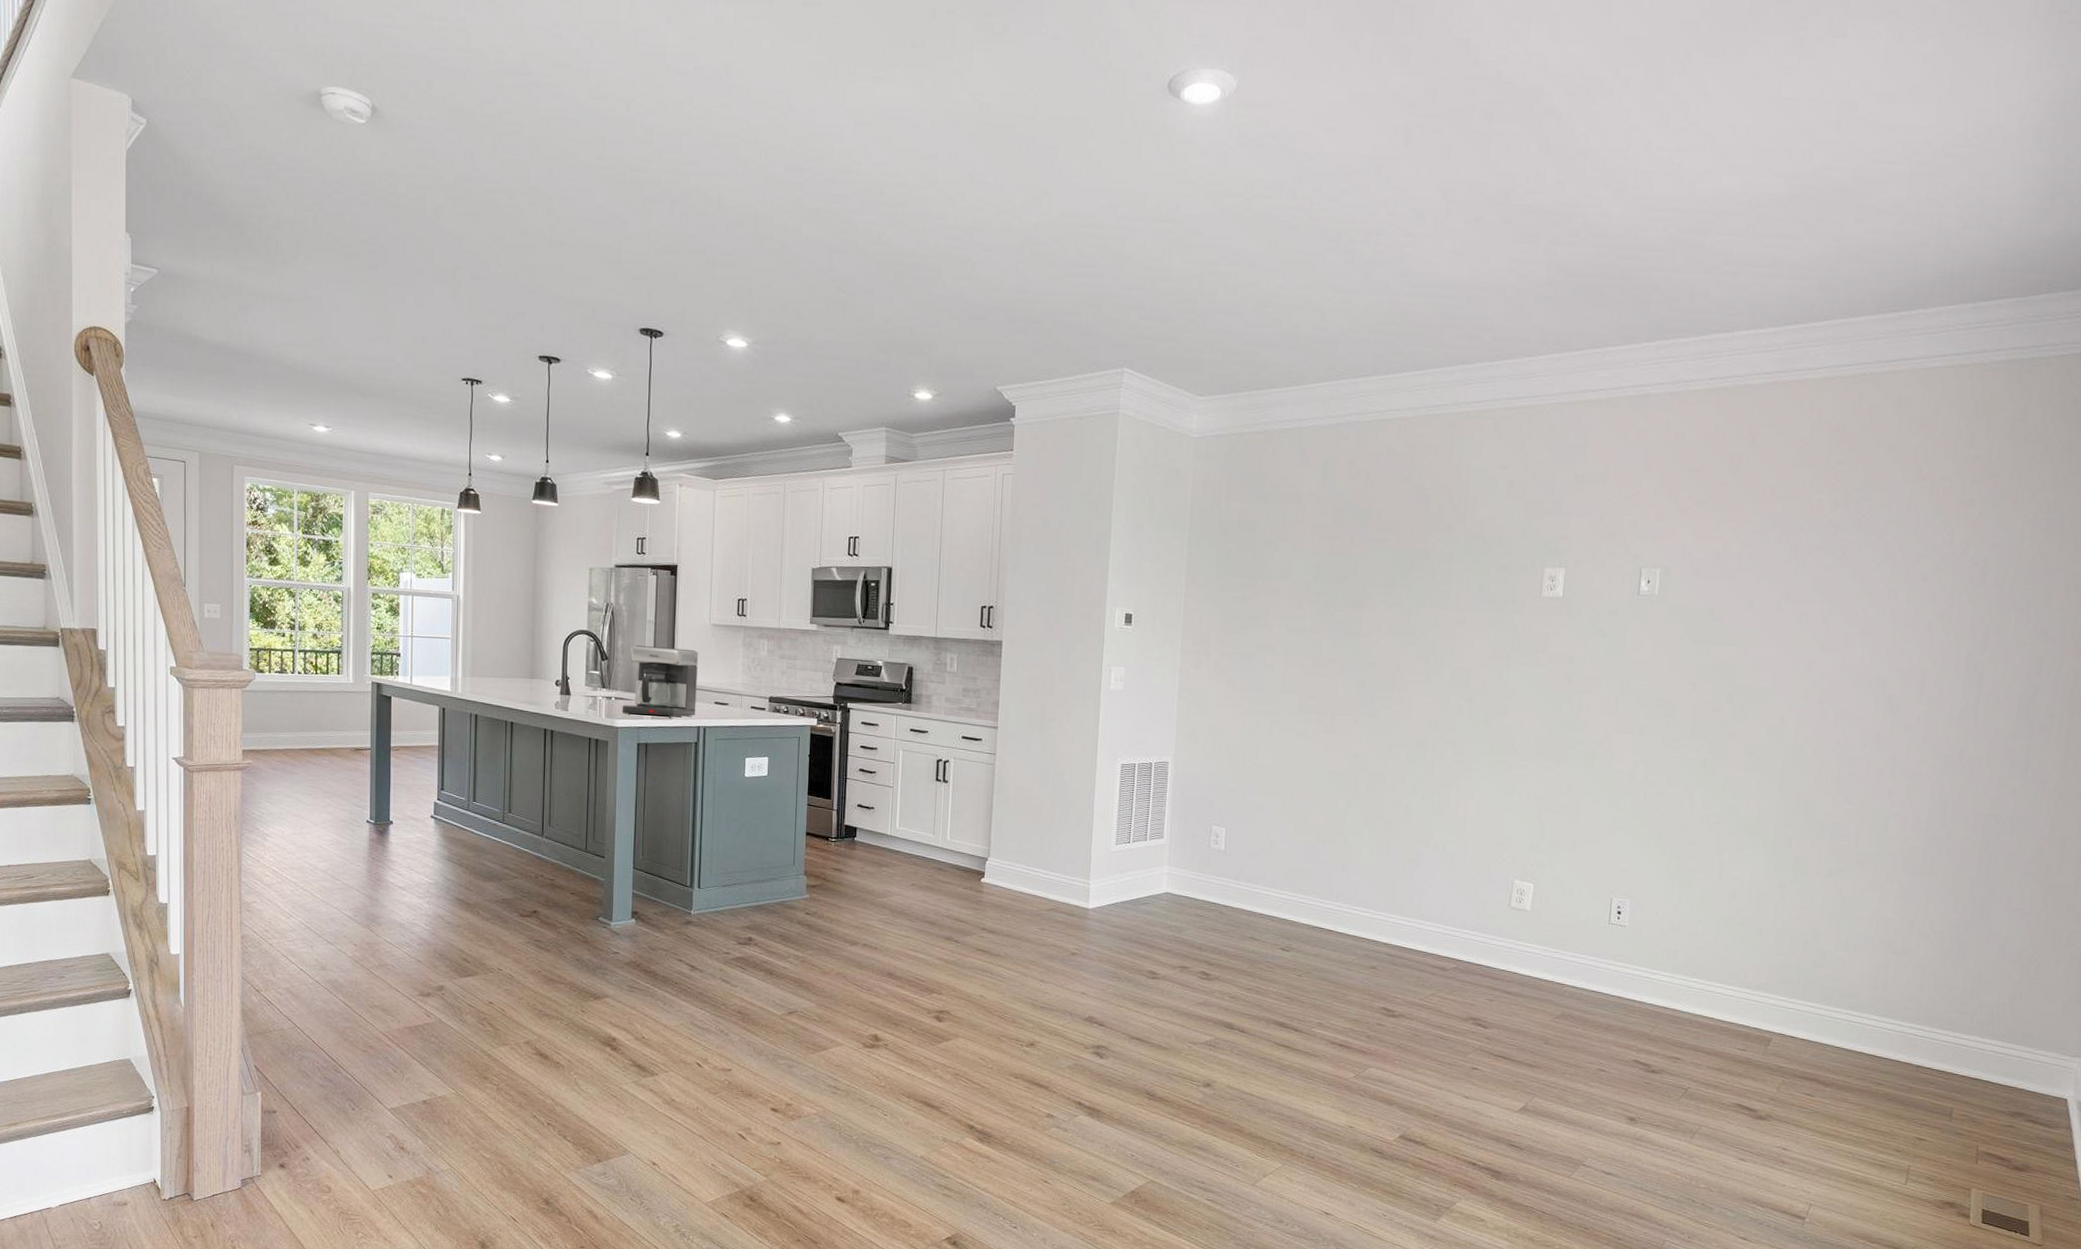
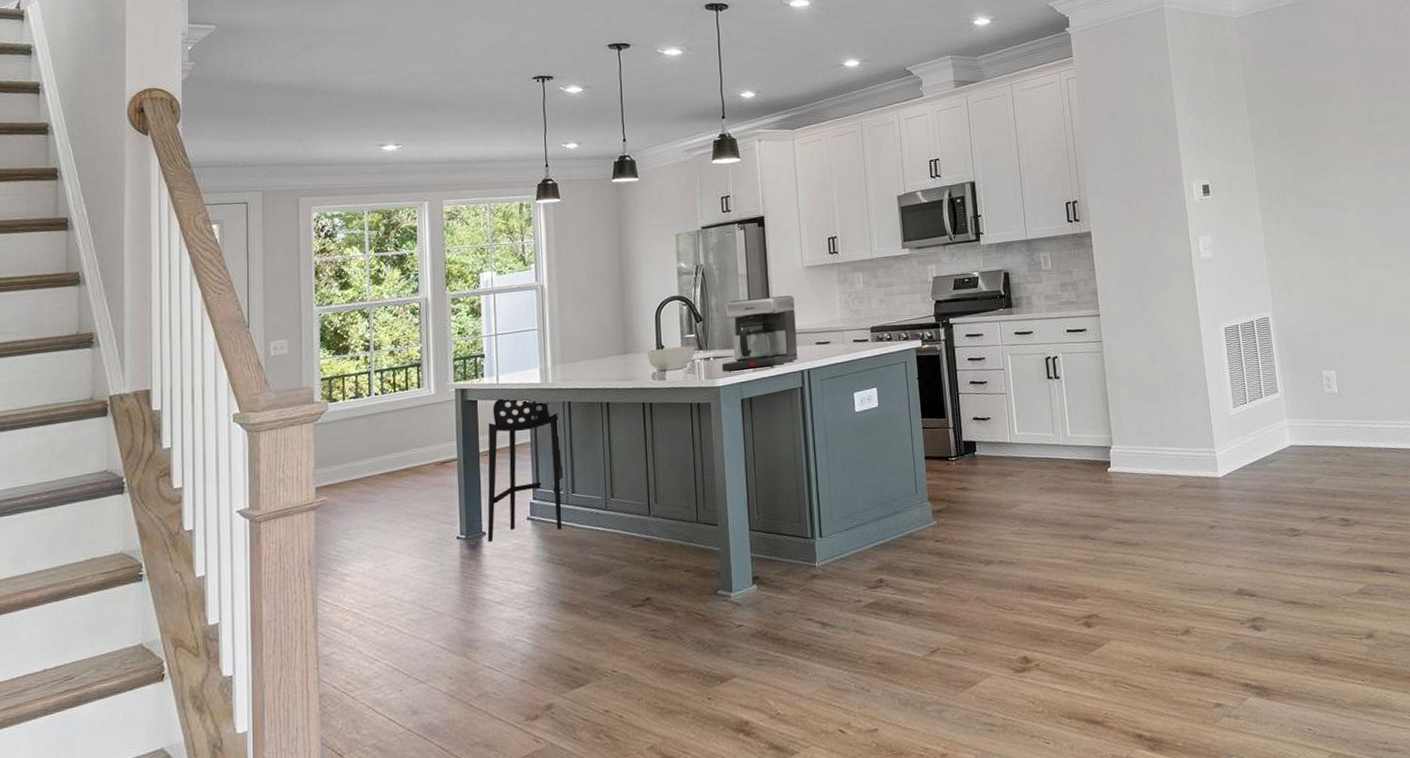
bar stool: none [394,698,466,833] -> present [487,397,563,543]
bowl: none [552,679,598,704] -> present [647,345,694,372]

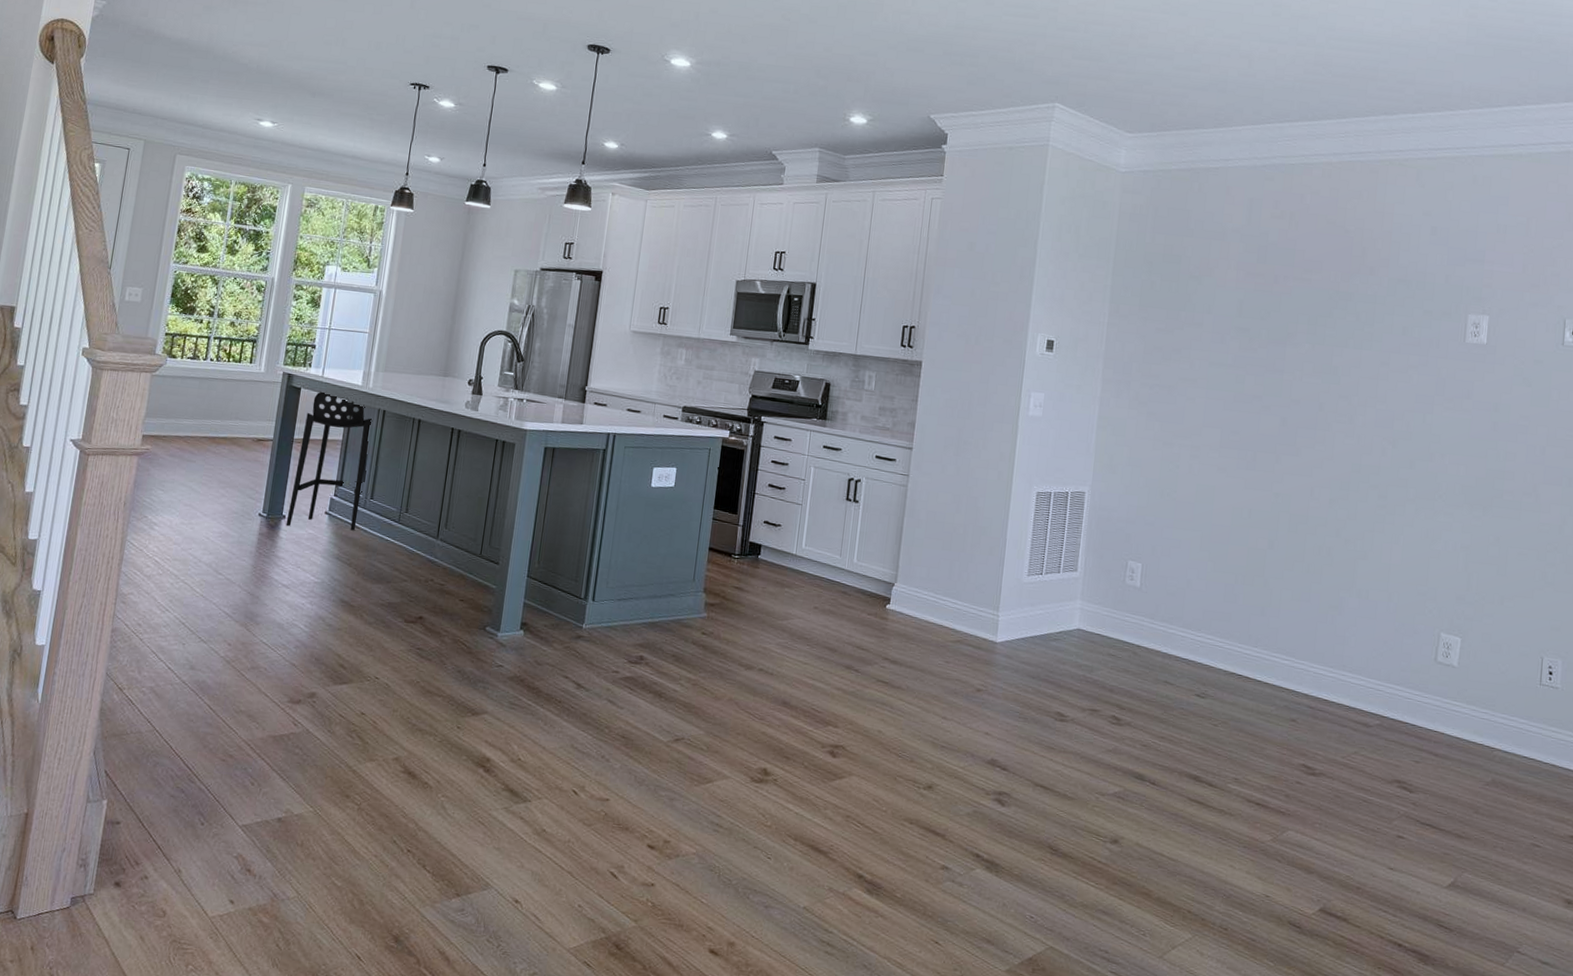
bowl: present [647,345,694,372] -> none [465,378,511,405]
coffee maker: present [721,295,798,372] -> none [532,348,615,423]

